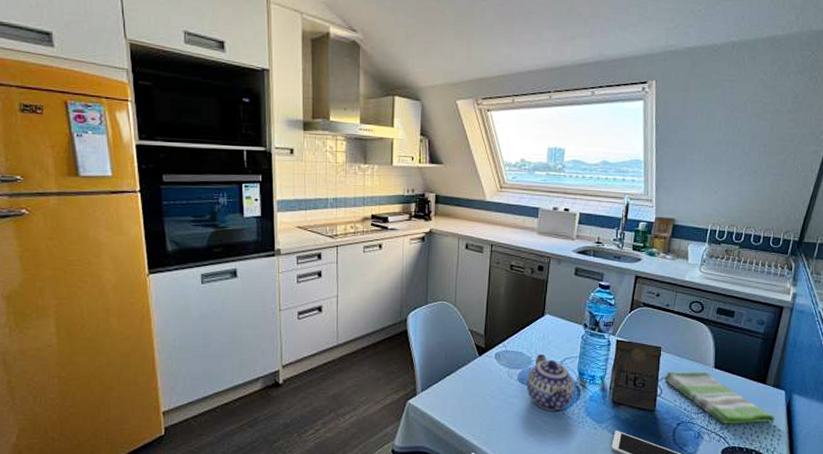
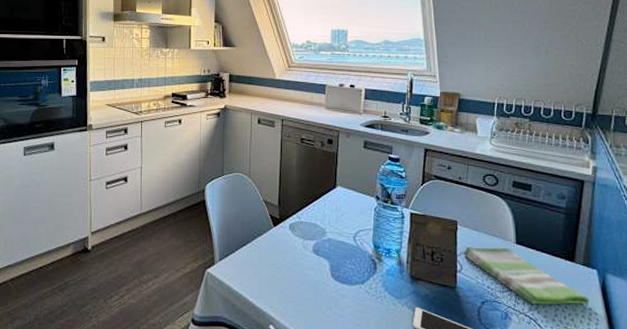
teapot: present [526,353,575,412] -> none [322,225,371,285]

